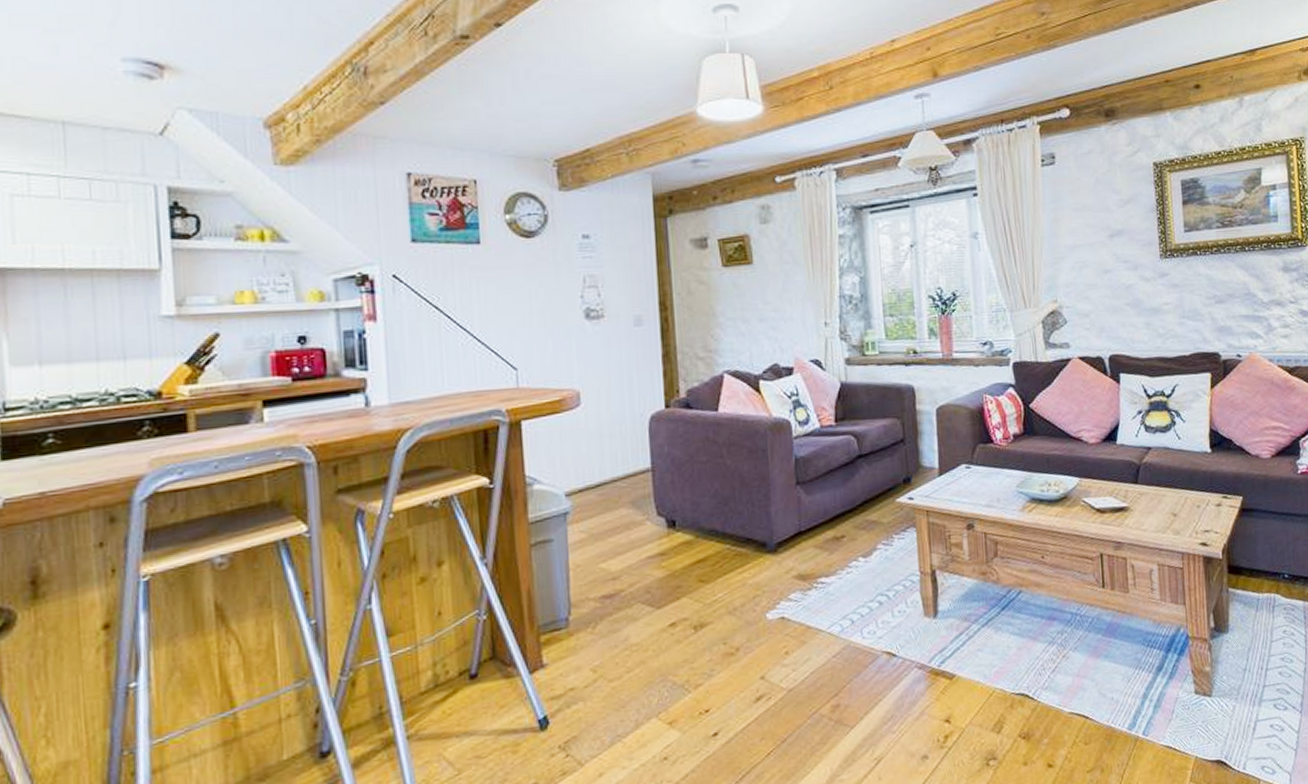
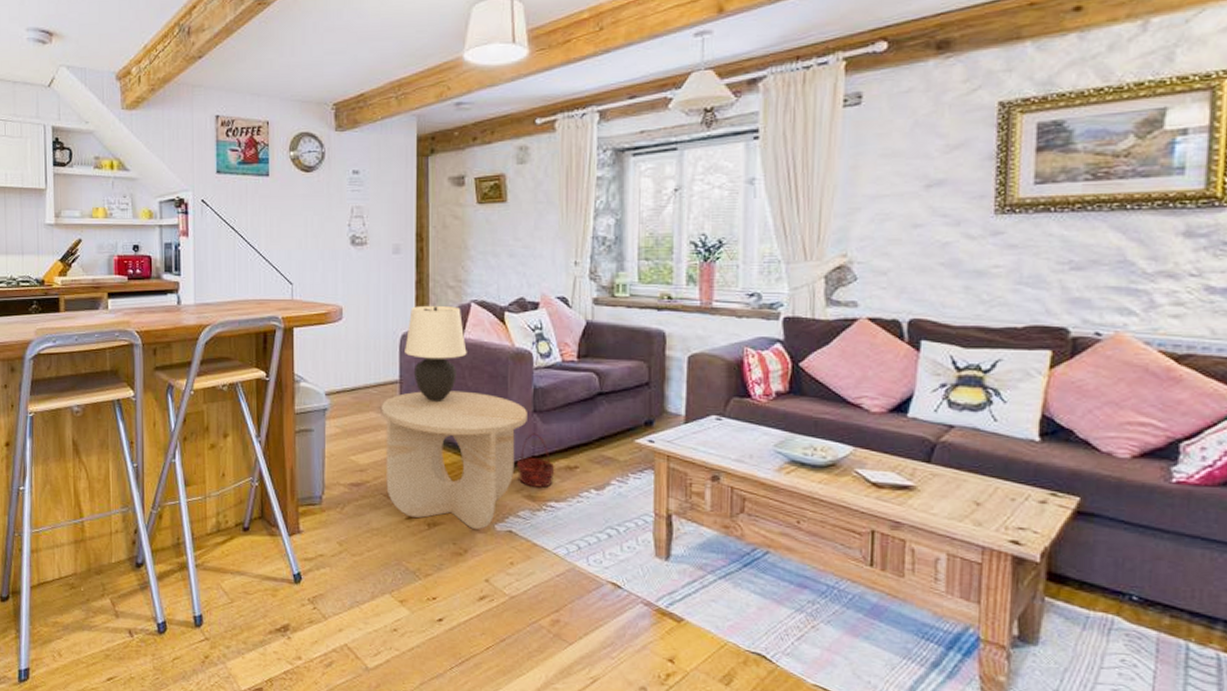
side table: none [632,471,791,623] -> present [381,390,527,529]
table lamp: none [655,379,723,487] -> present [405,305,467,401]
basket: none [783,506,823,565] -> present [516,433,555,488]

